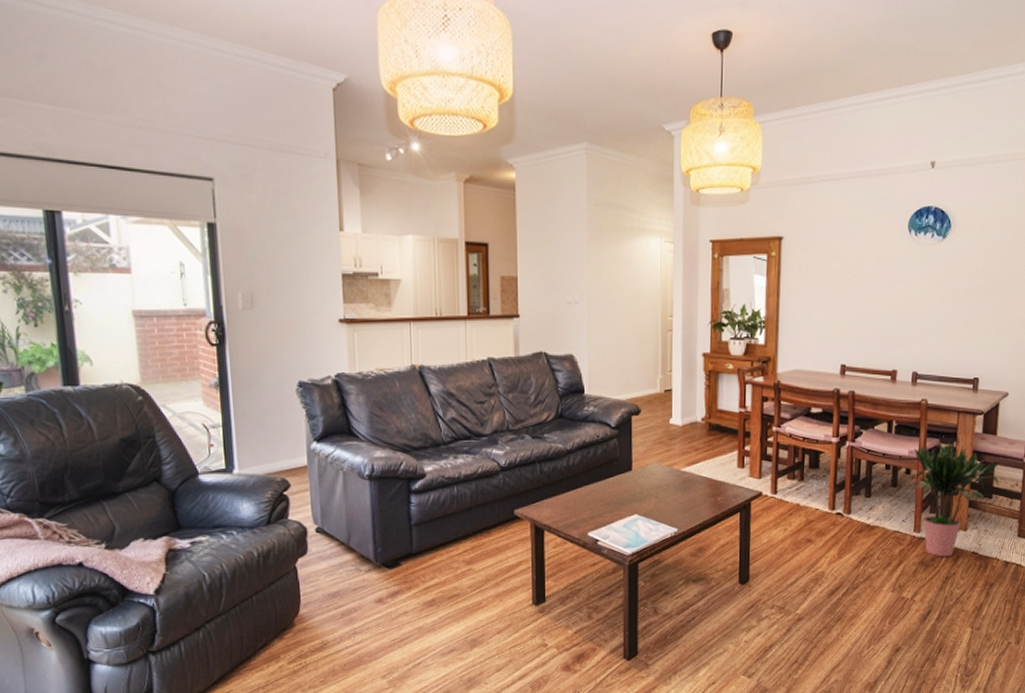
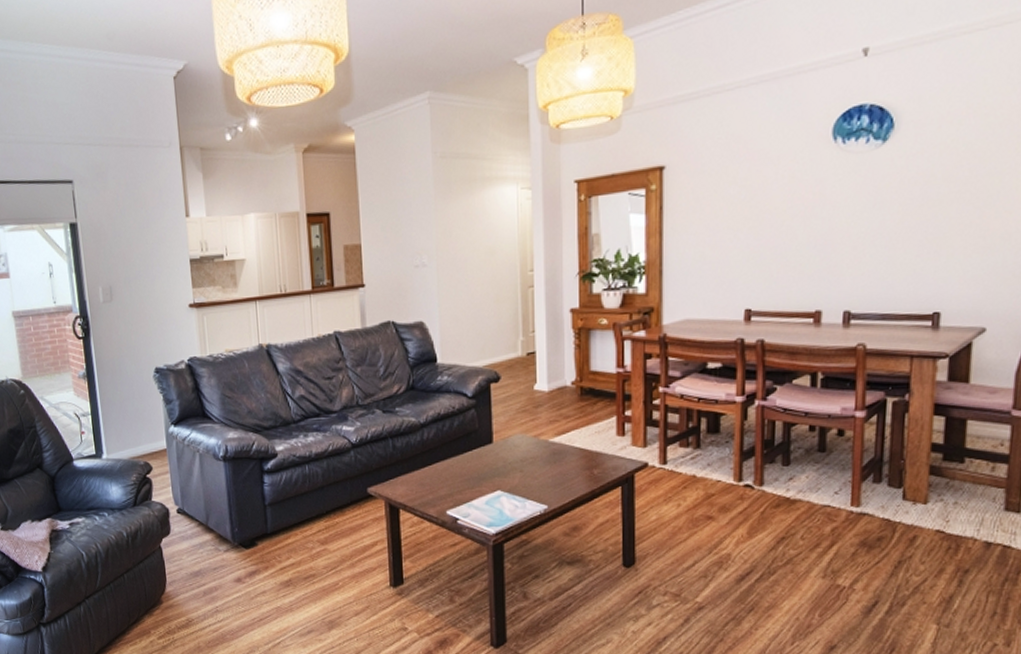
potted plant: present [914,441,1001,557] -> none [848,393,977,537]

